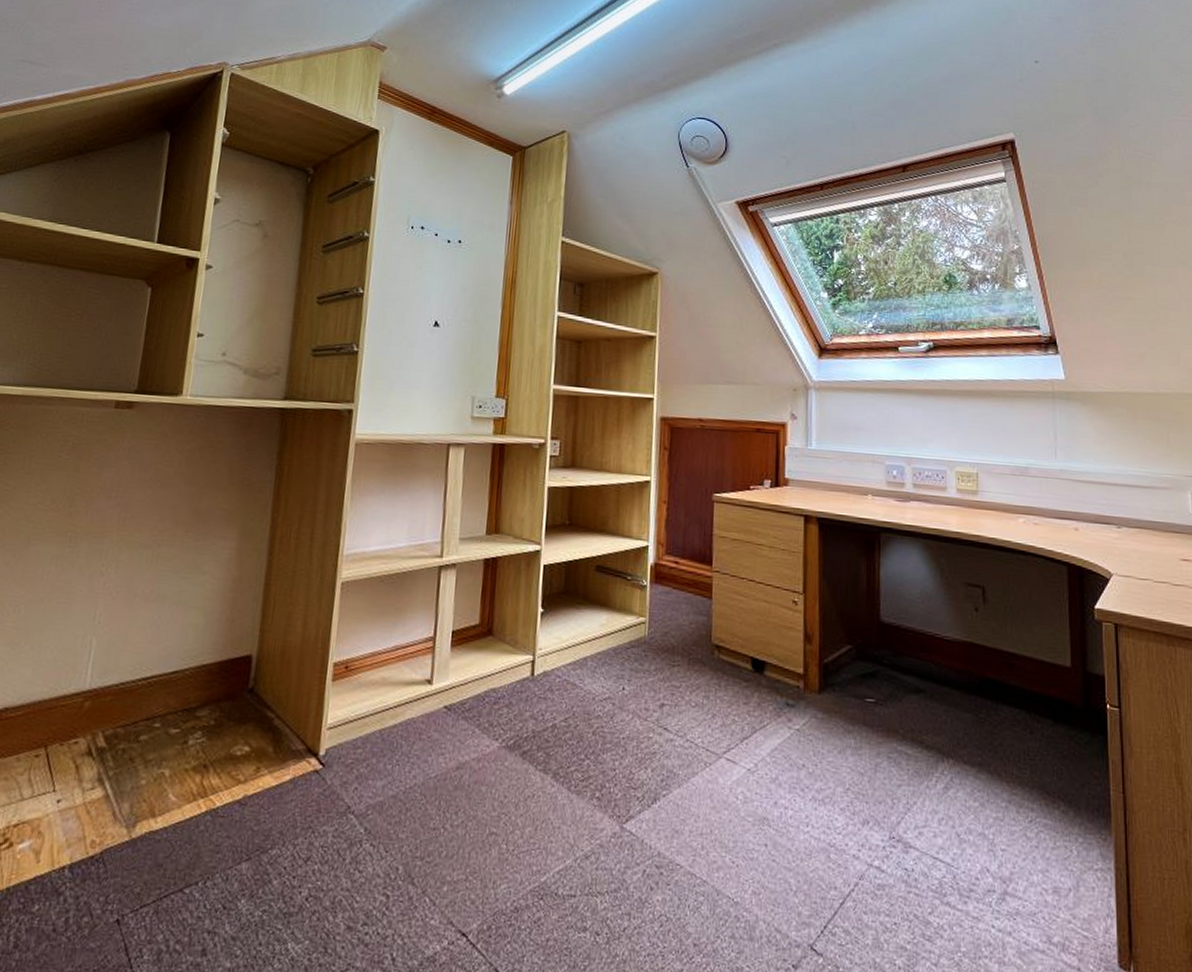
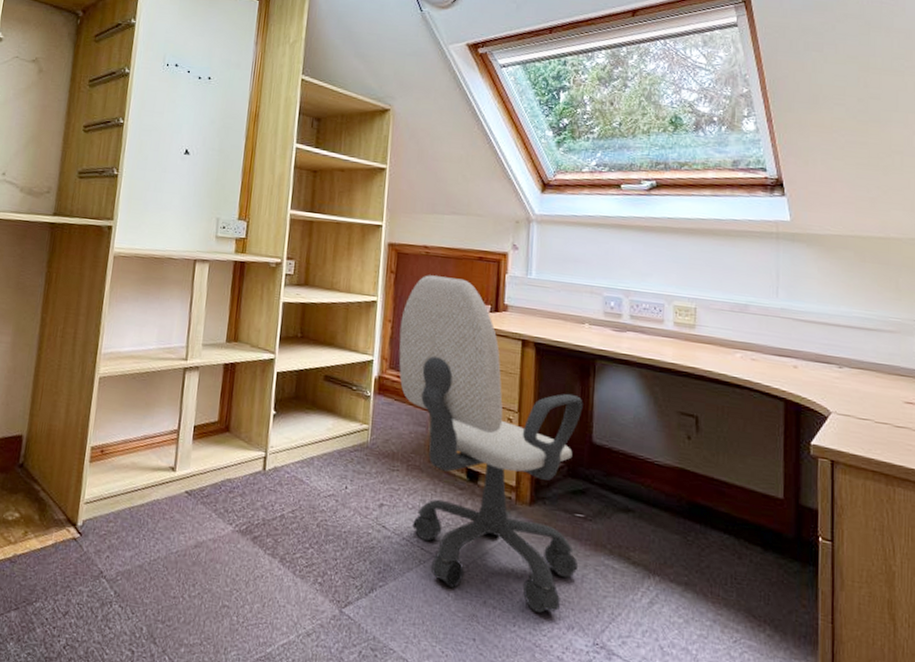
office chair: none [675,450,870,809] -> present [399,275,583,613]

